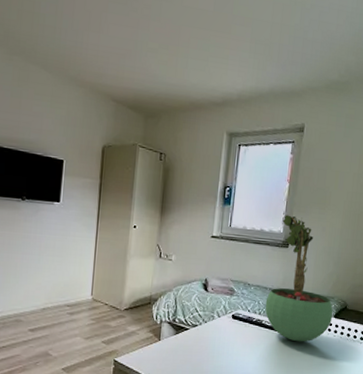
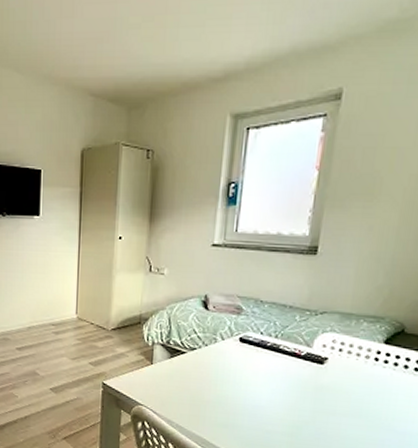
potted plant: present [265,215,333,342] -> none [283,212,383,374]

